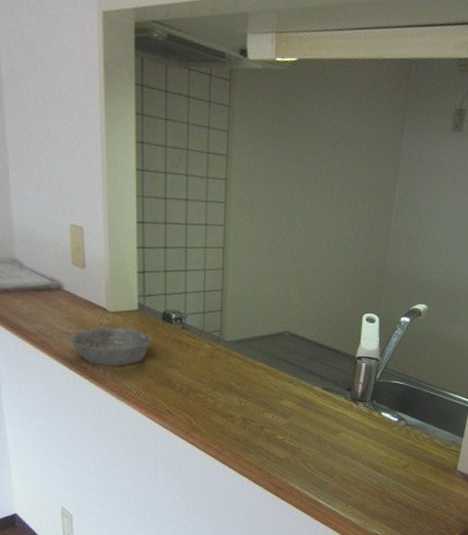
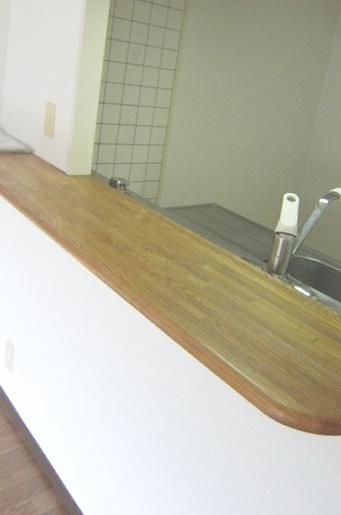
bowl: present [71,328,152,366] -> none [34,187,99,222]

